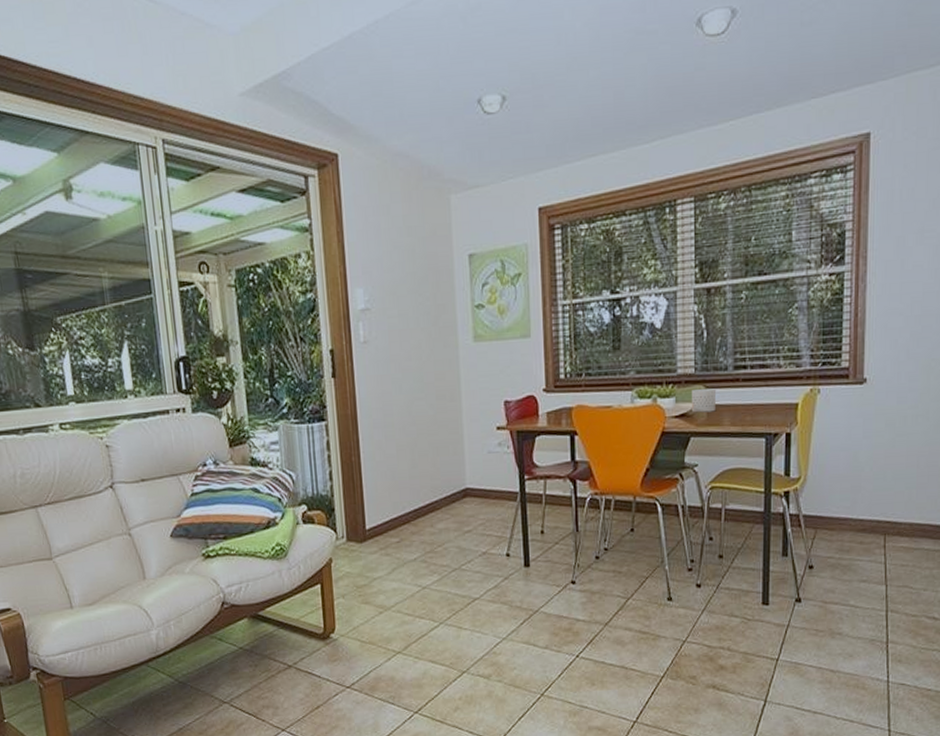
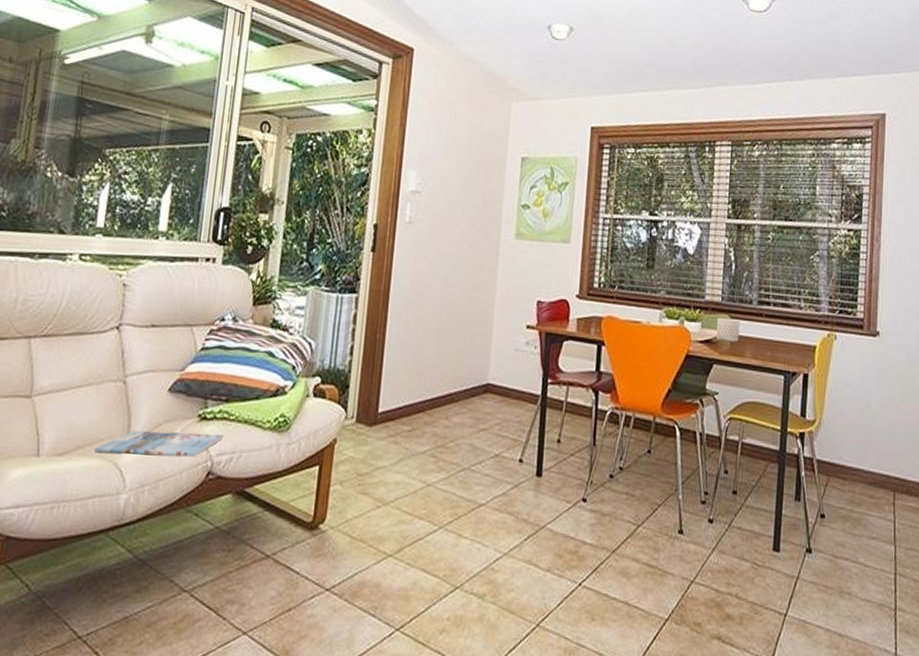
magazine: none [118,569,230,598] -> present [94,430,224,457]

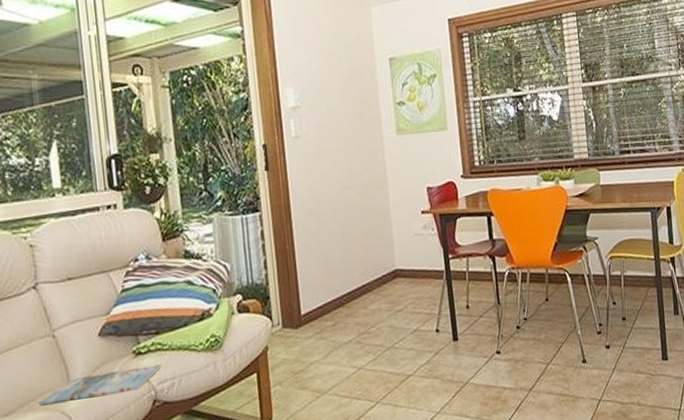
mug: present [715,318,741,342] -> none [586,171,608,193]

